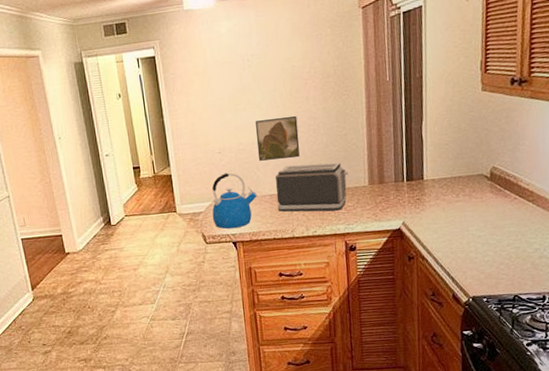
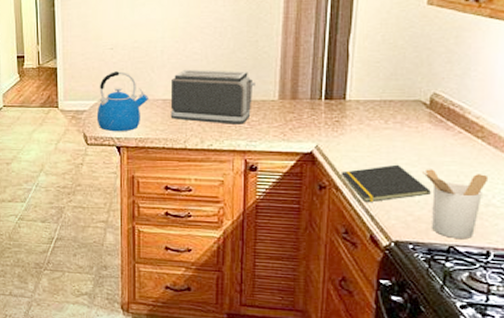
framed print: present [256,116,300,161] -> none [154,17,202,62]
notepad: none [425,231,497,267] -> present [341,164,431,203]
utensil holder: none [488,231,540,288] -> present [421,169,489,239]

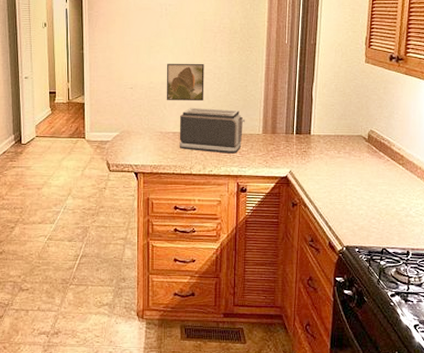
kettle: present [96,71,148,132] -> none [118,108,161,160]
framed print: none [154,17,202,62] -> present [166,64,204,100]
notepad: present [341,164,431,203] -> none [308,185,370,216]
utensil holder: present [421,169,489,239] -> none [363,189,407,242]

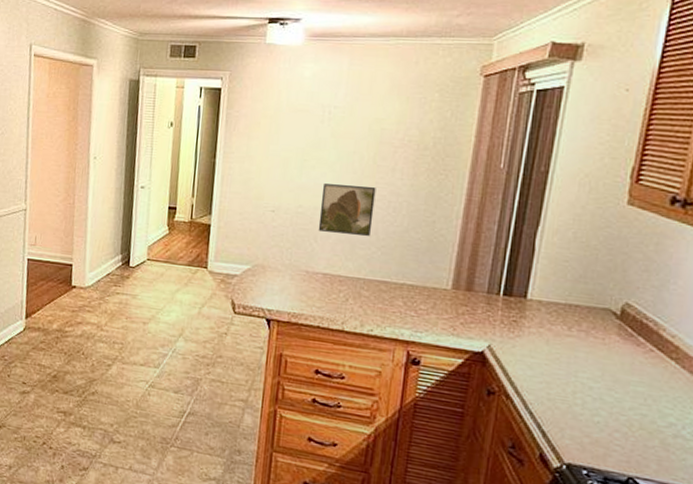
toaster: present [179,107,245,154] -> none [329,243,428,312]

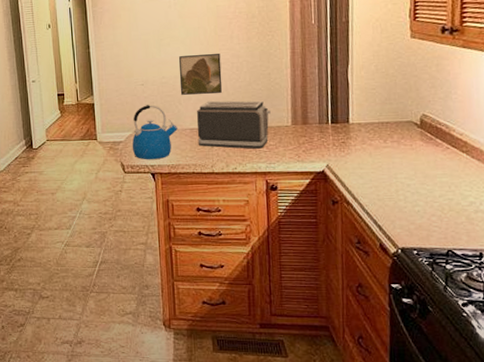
kettle: none [247,236,308,304] -> present [132,105,178,160]
toaster: none [329,243,428,312] -> present [197,101,271,149]

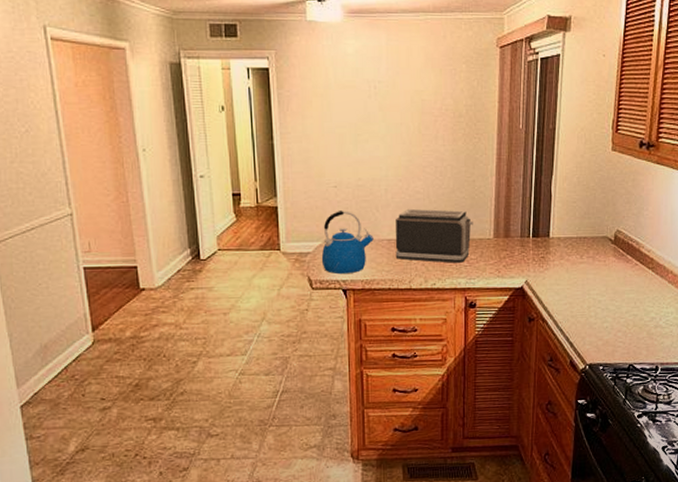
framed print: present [179,54,223,95] -> none [377,155,424,201]

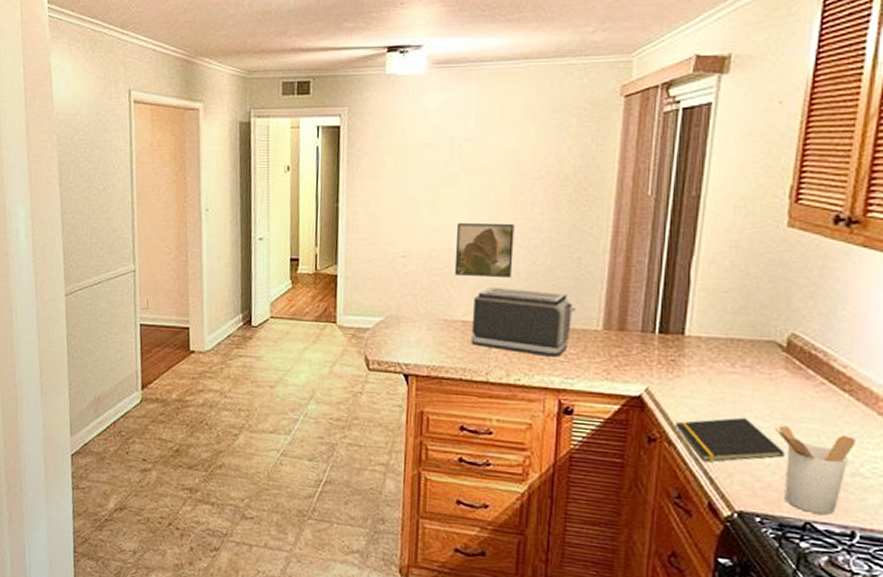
kettle: present [321,211,374,274] -> none [381,284,445,357]
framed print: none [377,155,424,201] -> present [454,223,515,277]
notepad: none [546,295,616,331] -> present [675,417,785,462]
utensil holder: none [608,298,657,357] -> present [773,425,857,514]

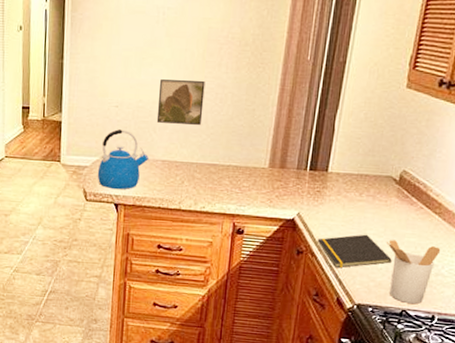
kettle: none [381,284,445,357] -> present [97,129,149,190]
toaster: present [471,286,575,357] -> none [168,132,249,189]

